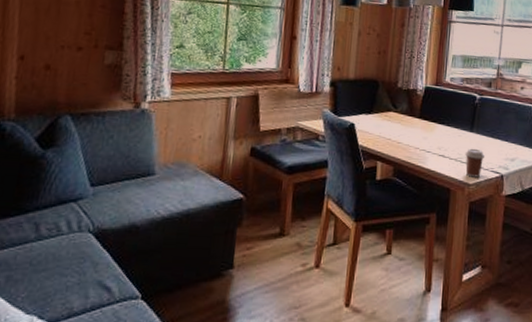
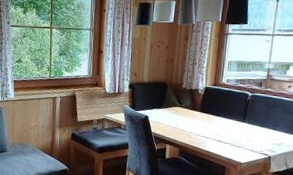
coffee cup: present [465,148,484,178] -> none [238,135,255,158]

